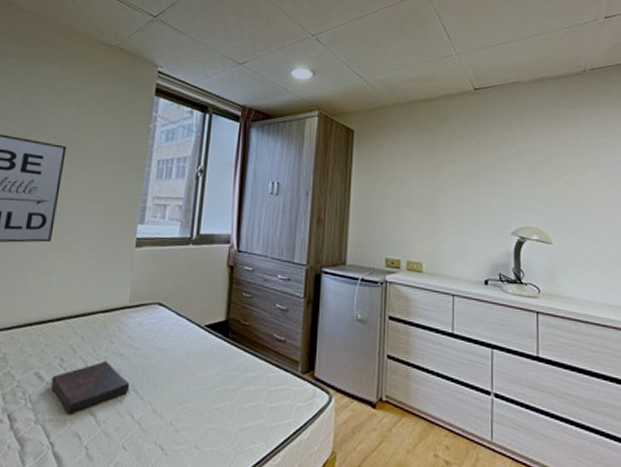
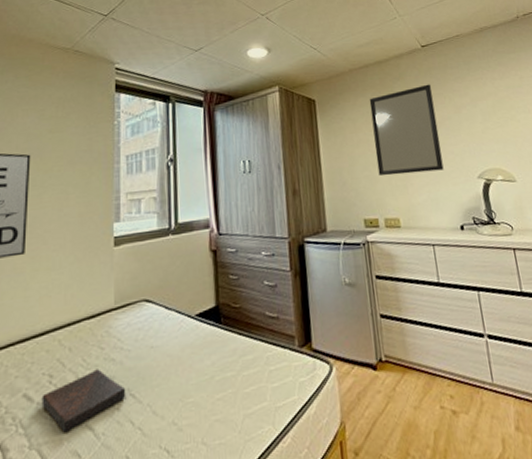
home mirror: none [408,129,478,221] -> present [369,84,444,176]

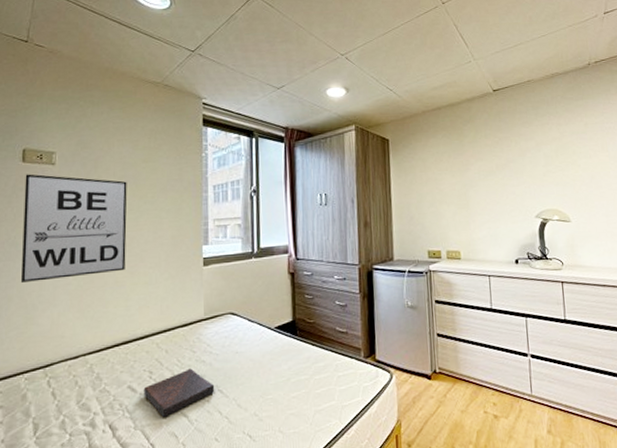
home mirror: present [369,84,444,176] -> none [439,127,505,213]

